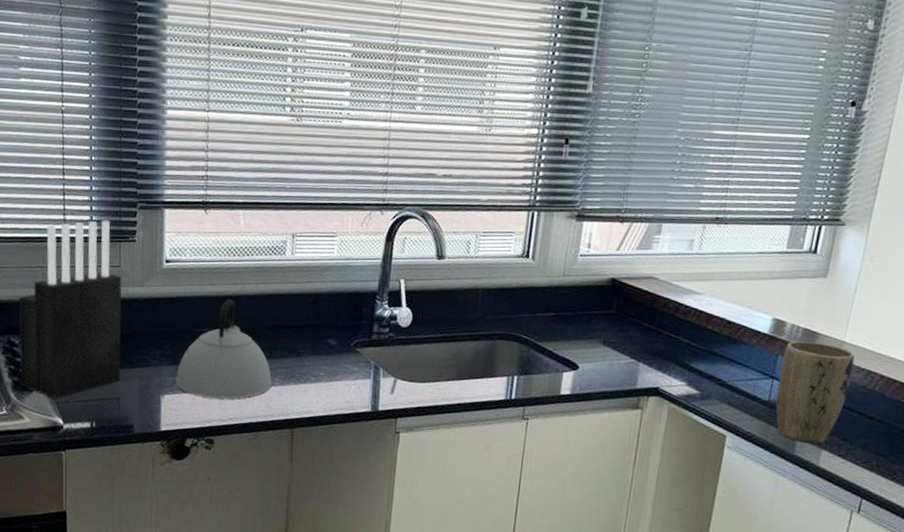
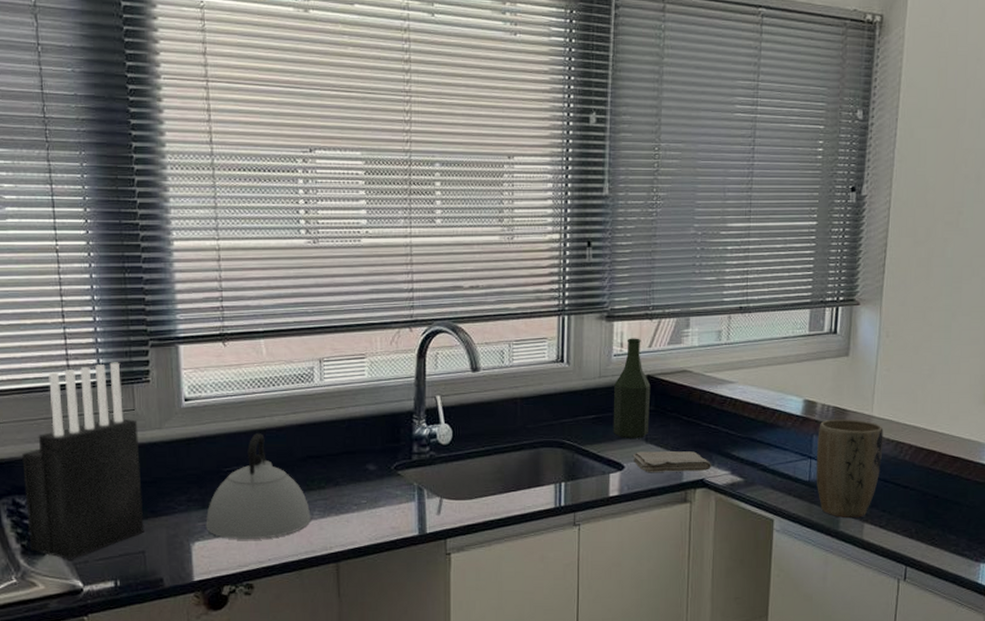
bottle: none [571,239,615,341] -> present [613,338,651,438]
washcloth: none [588,353,669,380] -> present [632,451,712,472]

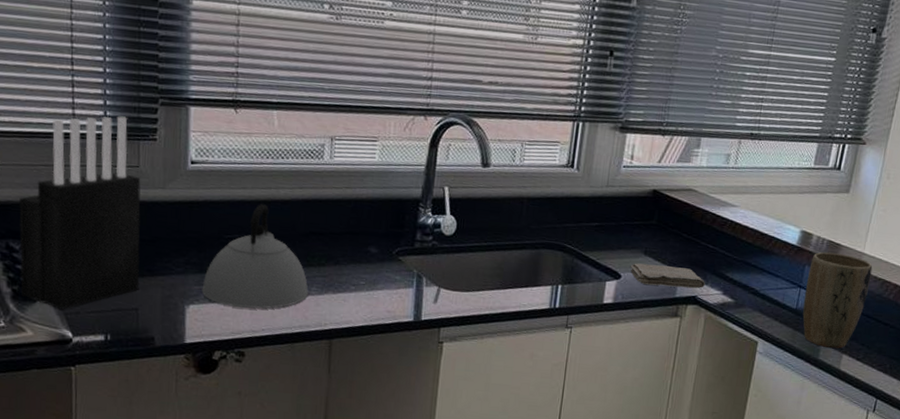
bottle: present [613,338,651,438] -> none [614,151,656,250]

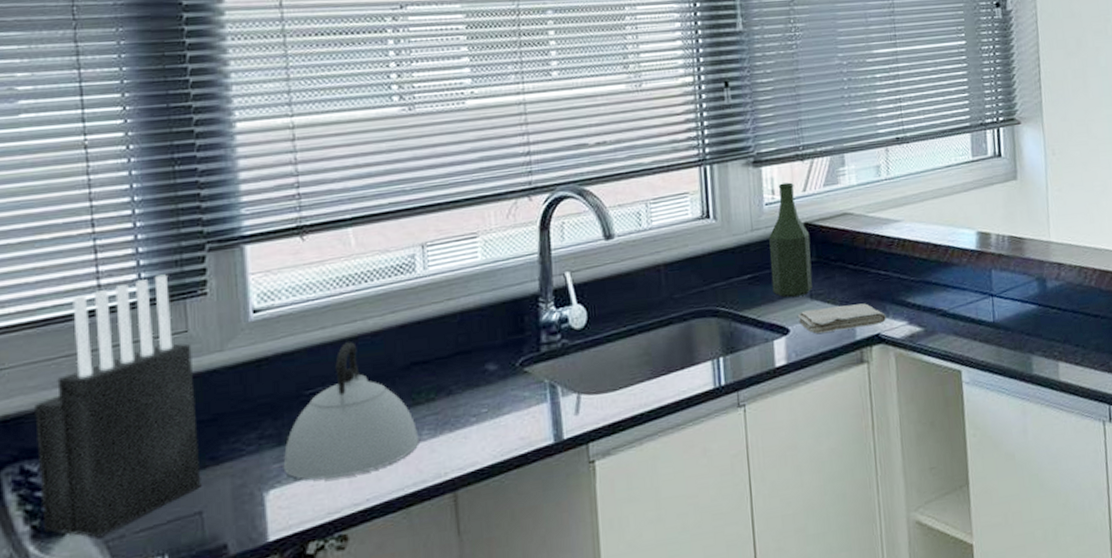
bottle: none [614,151,656,250] -> present [769,182,813,298]
plant pot: present [802,252,873,348] -> none [996,247,1067,359]

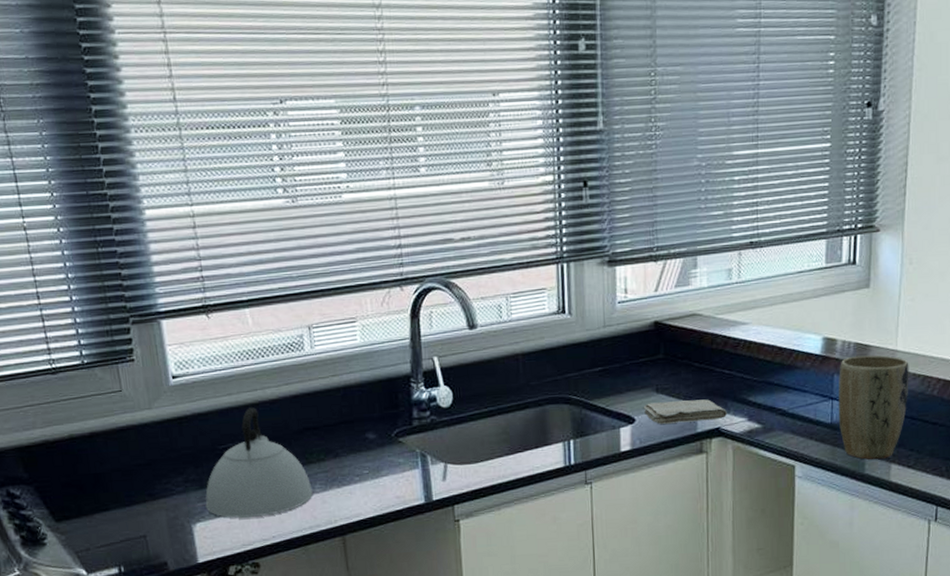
knife block: present [35,274,202,538] -> none [11,342,144,549]
bottle: present [769,182,813,298] -> none [620,282,660,390]
plant pot: none [996,247,1067,359] -> present [838,355,909,460]

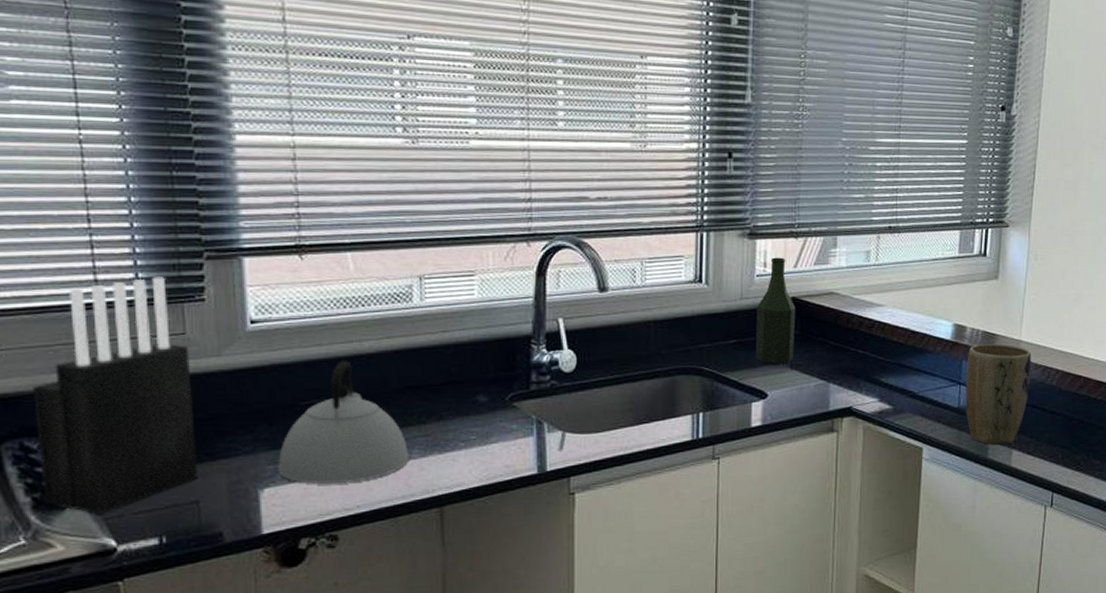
knife block: none [11,342,144,549] -> present [33,277,198,515]
bottle: none [620,282,660,390] -> present [755,257,796,365]
washcloth: present [643,399,728,424] -> none [776,378,860,401]

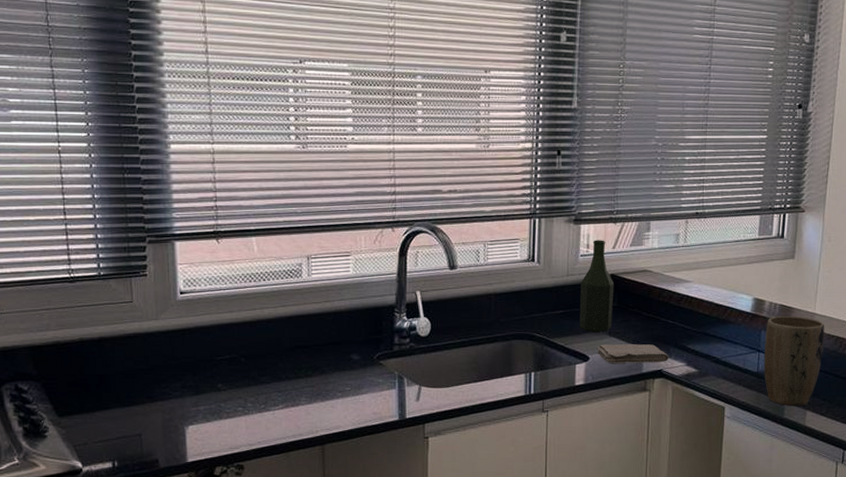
knife block: present [33,277,198,515] -> none [25,257,141,442]
kettle: present [277,361,409,484] -> none [199,325,299,423]
washcloth: none [776,378,860,401] -> present [597,344,670,363]

